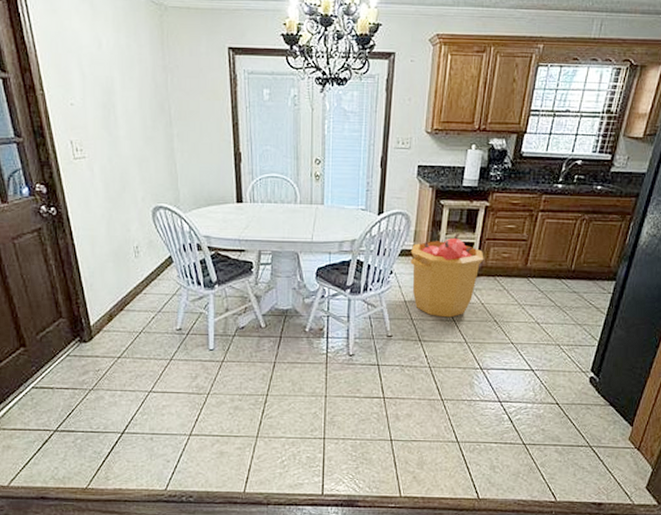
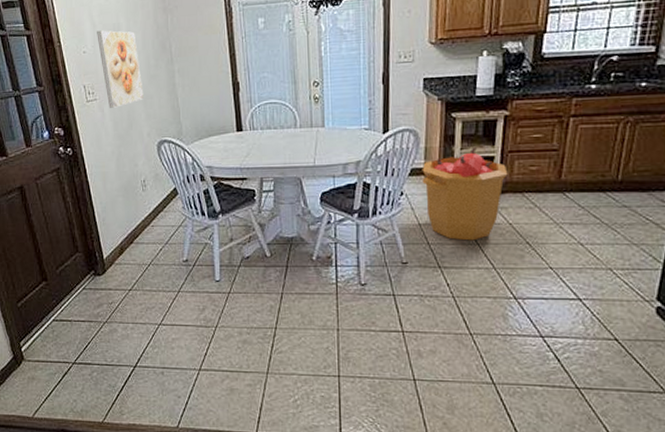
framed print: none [87,82,139,168] -> present [97,30,144,108]

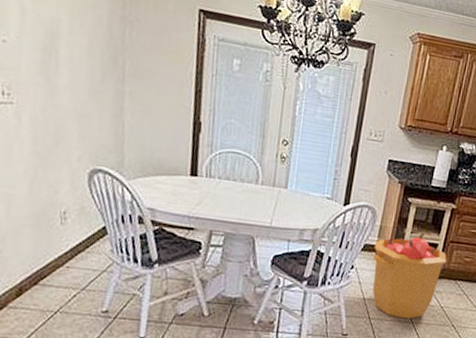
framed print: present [97,30,144,108] -> none [25,19,81,119]

